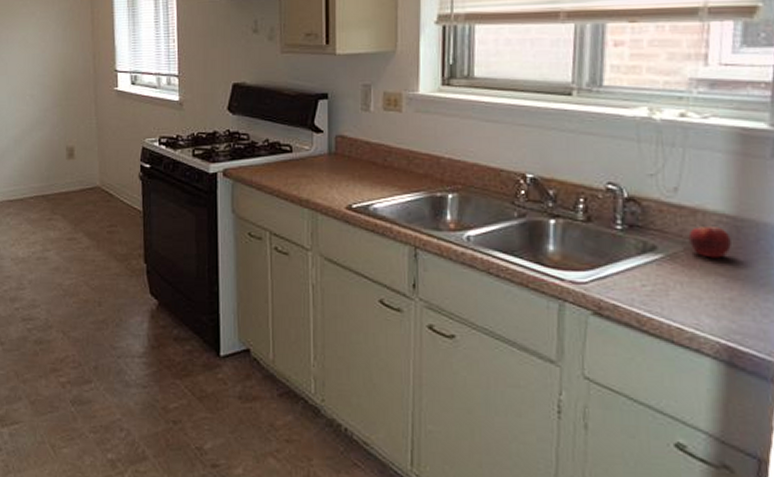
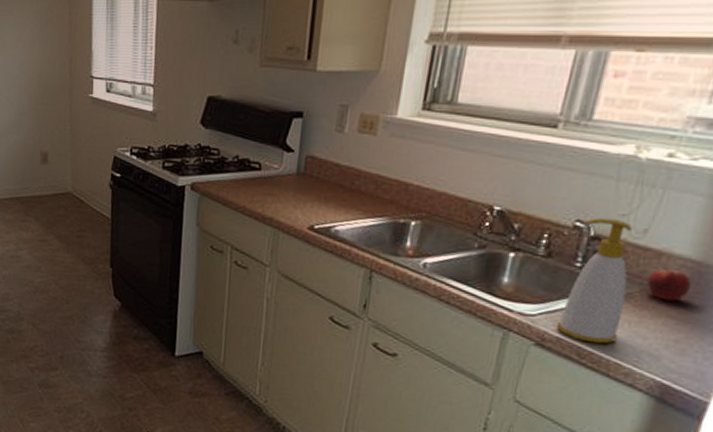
soap bottle: none [610,179,674,308] -> present [556,217,632,344]

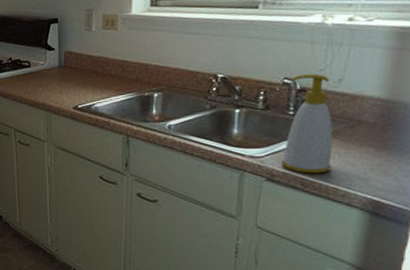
fruit: present [646,268,691,302] -> none [348,108,383,134]

